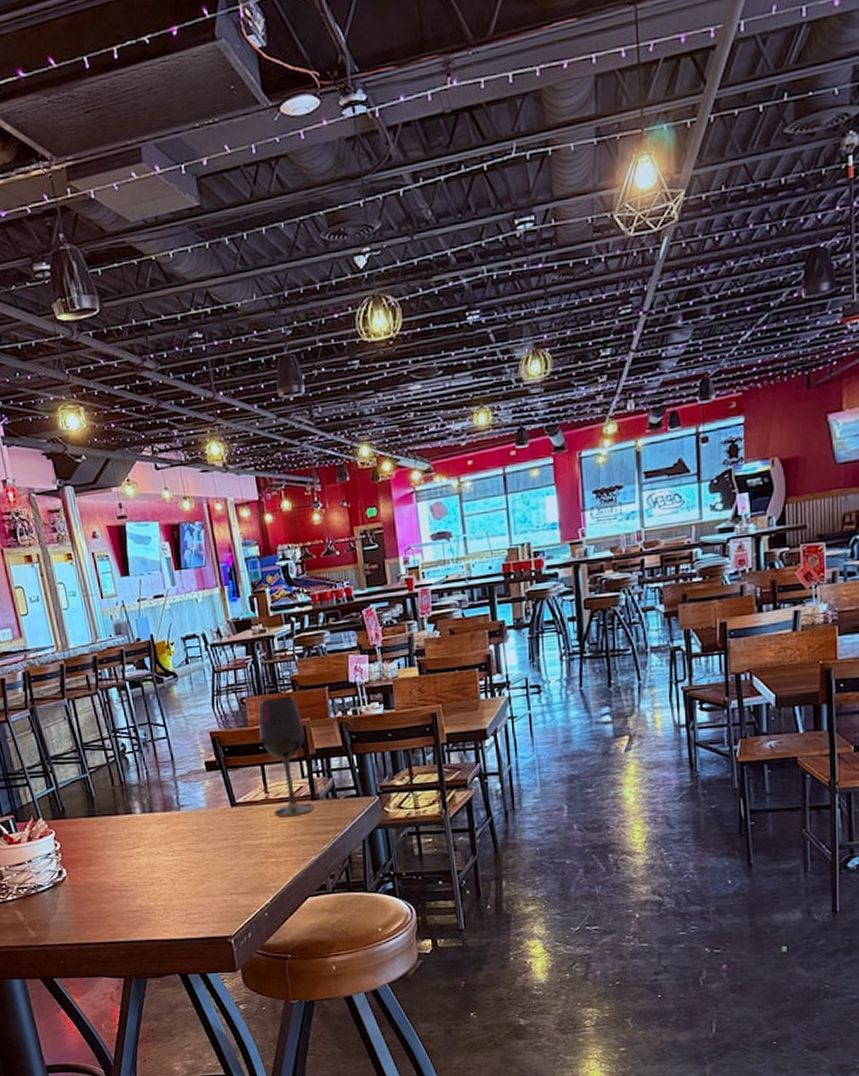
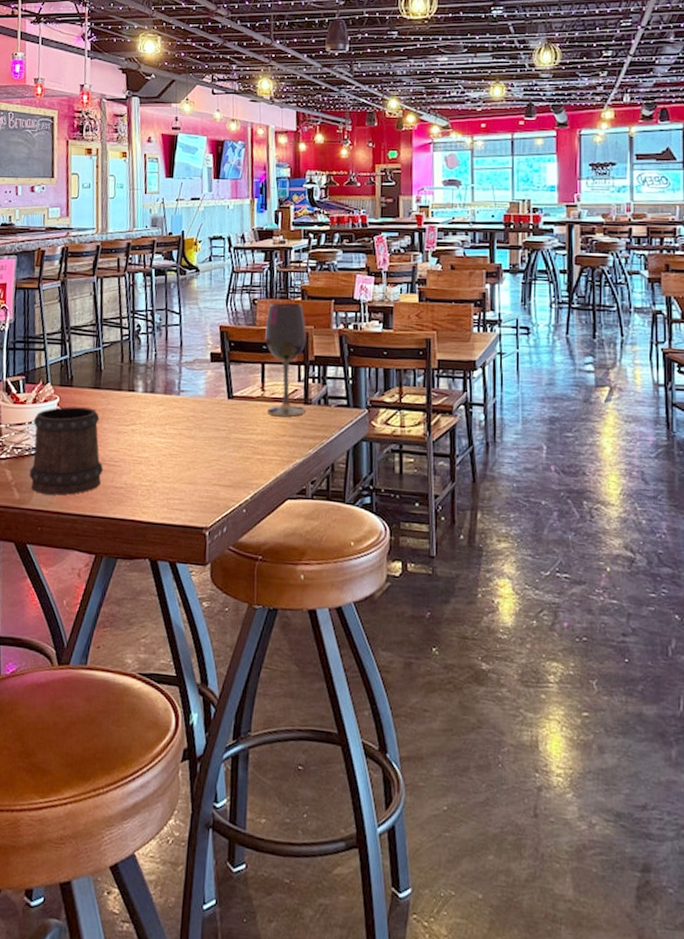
beer mug: none [33,837,116,929] -> present [29,406,103,495]

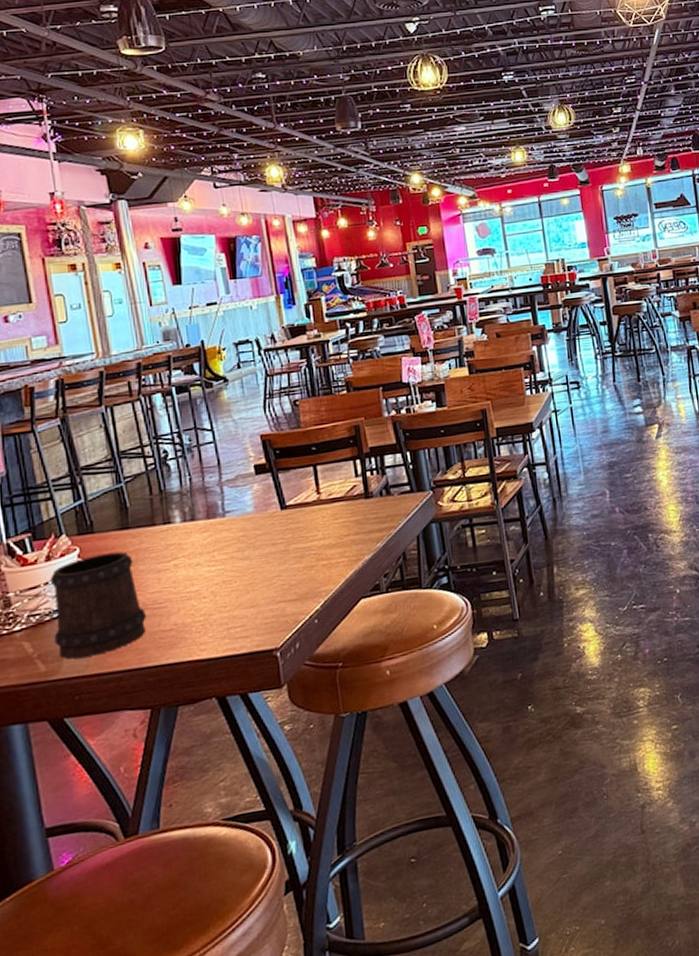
wine glass: present [265,303,307,417] -> none [311,397,368,517]

